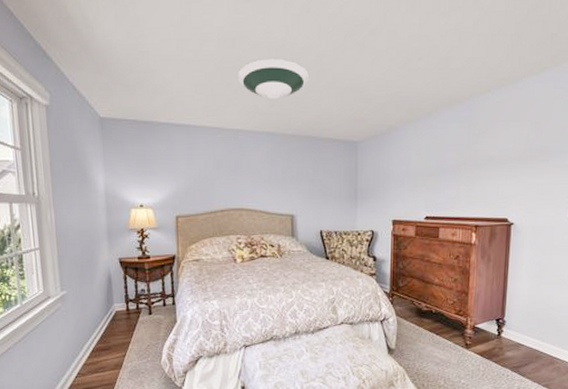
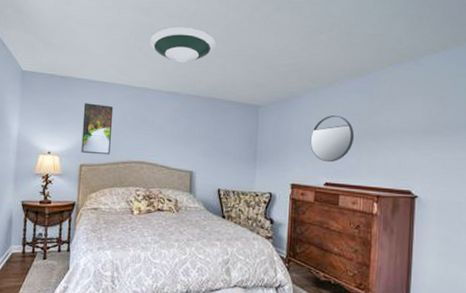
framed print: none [173,149,206,204] -> present [81,103,114,155]
home mirror: none [410,147,454,196] -> present [310,115,355,163]

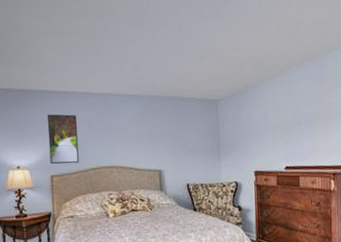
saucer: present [149,25,217,63] -> none [104,27,171,65]
home mirror: present [310,115,355,163] -> none [268,102,309,147]

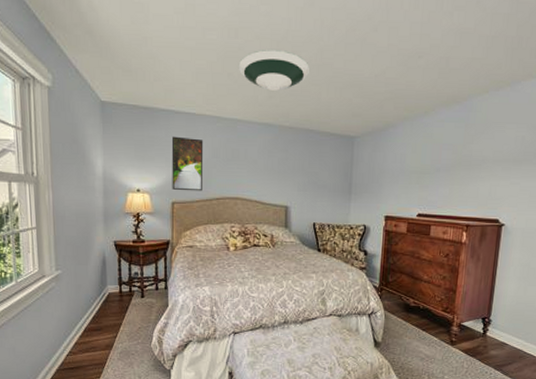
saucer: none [104,27,171,65] -> present [238,49,310,91]

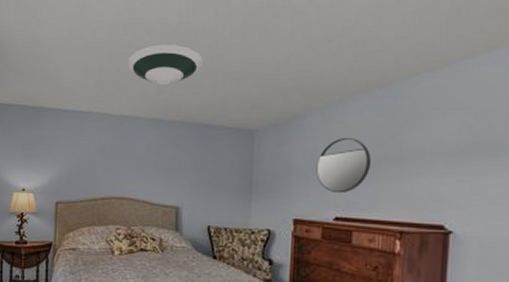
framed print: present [171,136,204,192] -> none [56,135,90,191]
home mirror: none [404,146,448,194] -> present [316,138,372,194]

